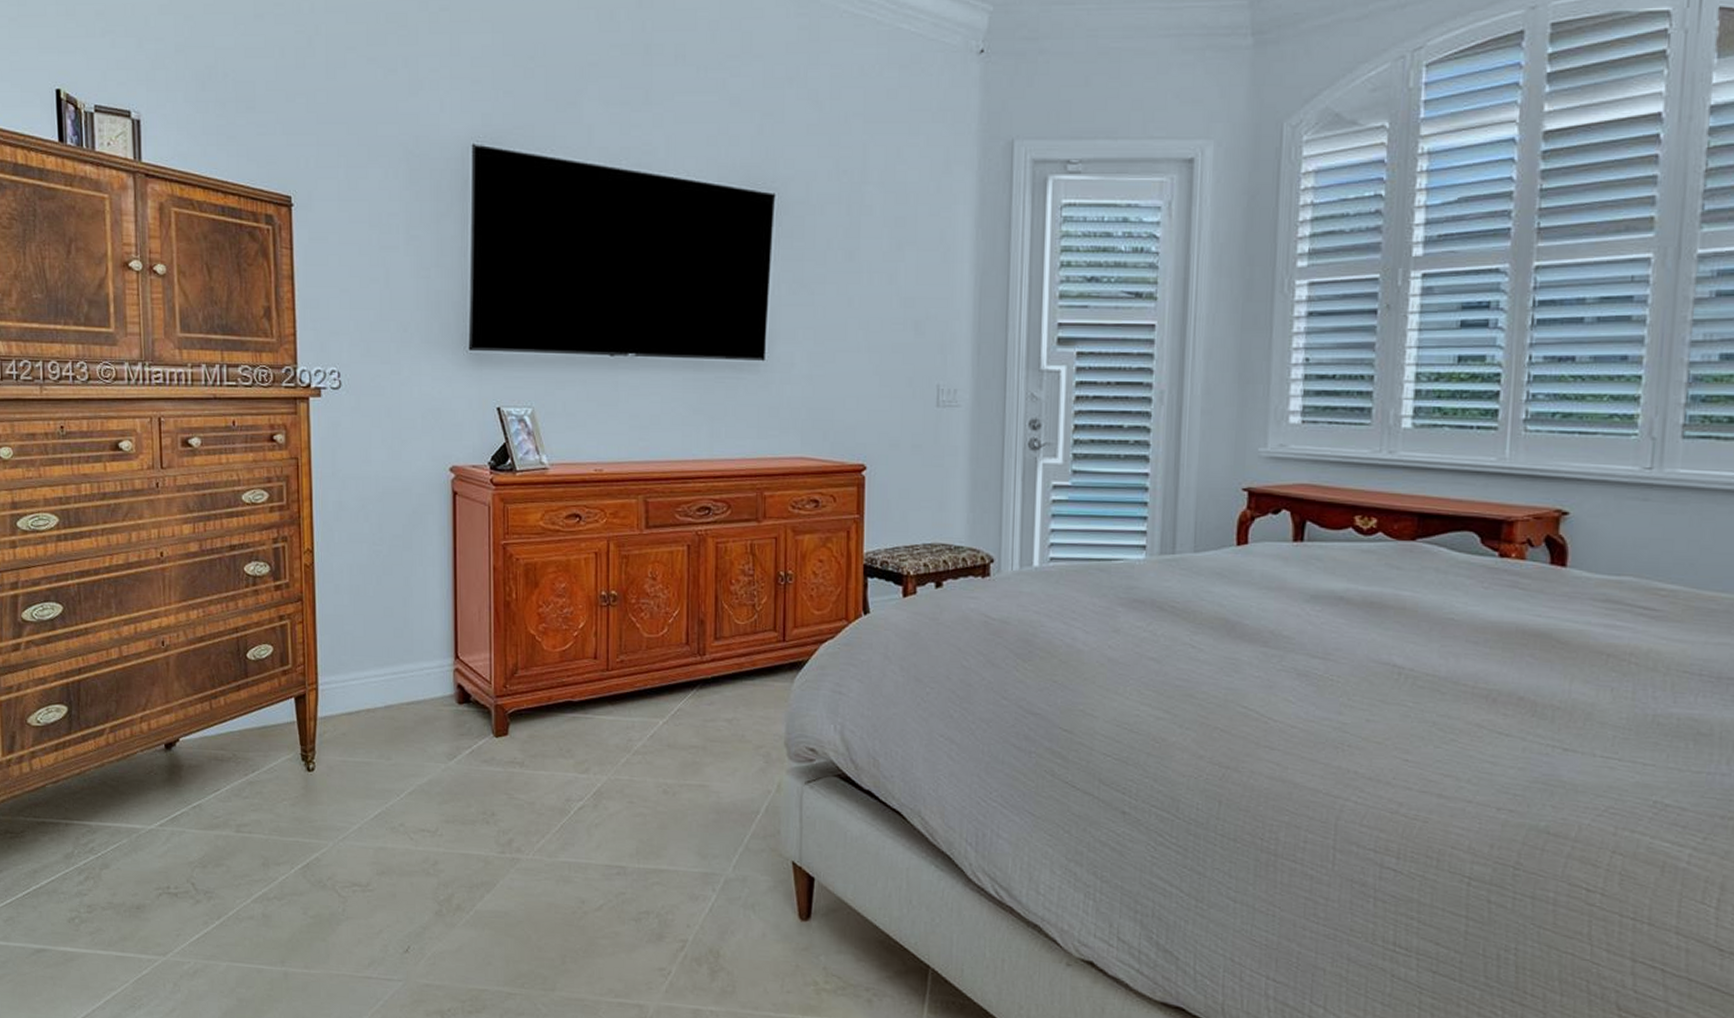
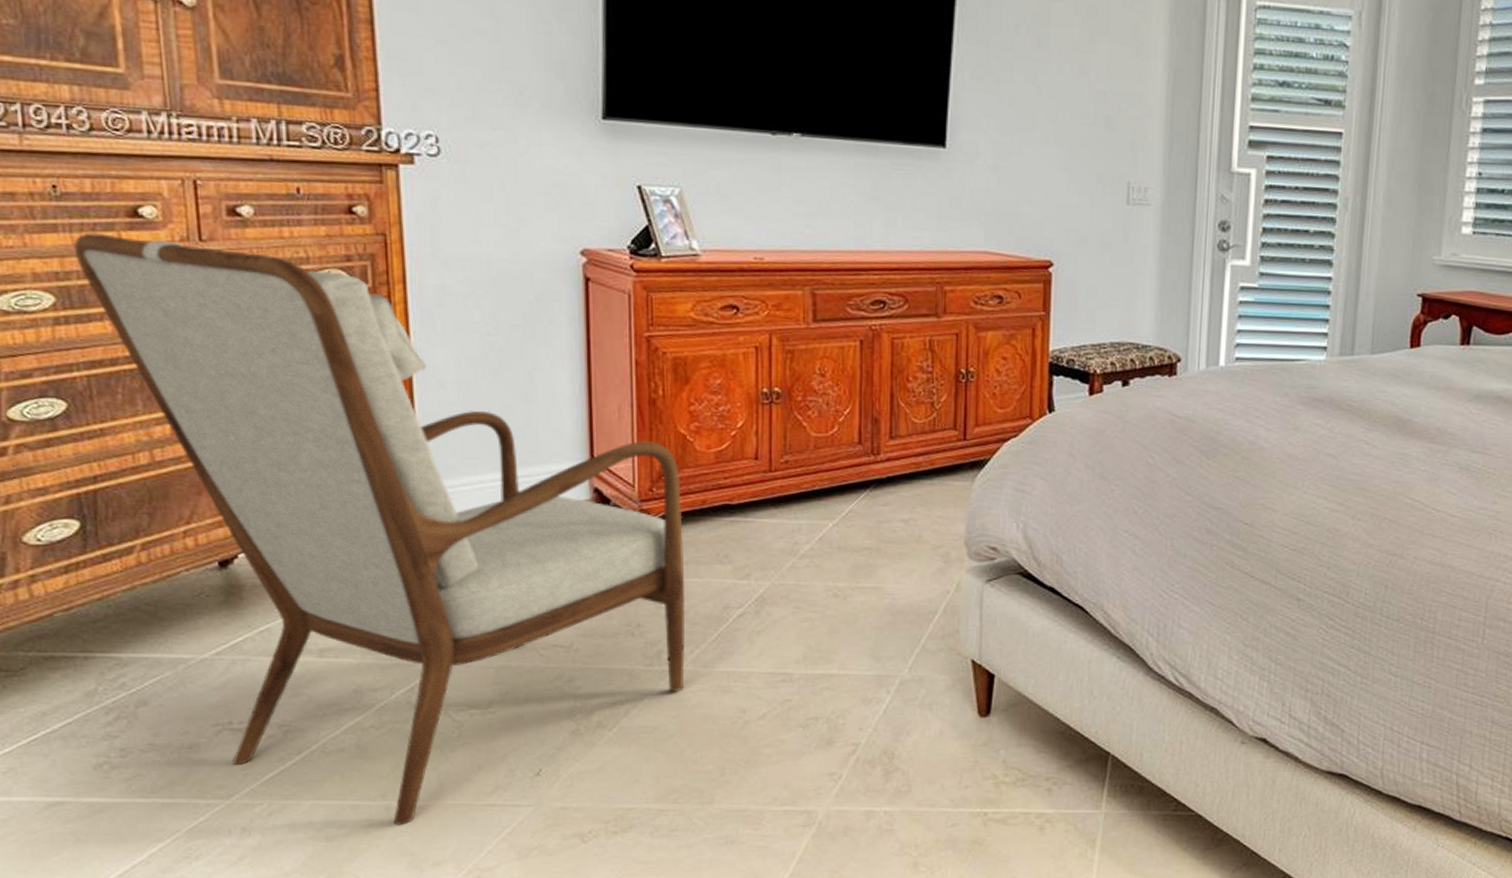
armchair: none [73,464,533,990] -> present [73,233,686,825]

